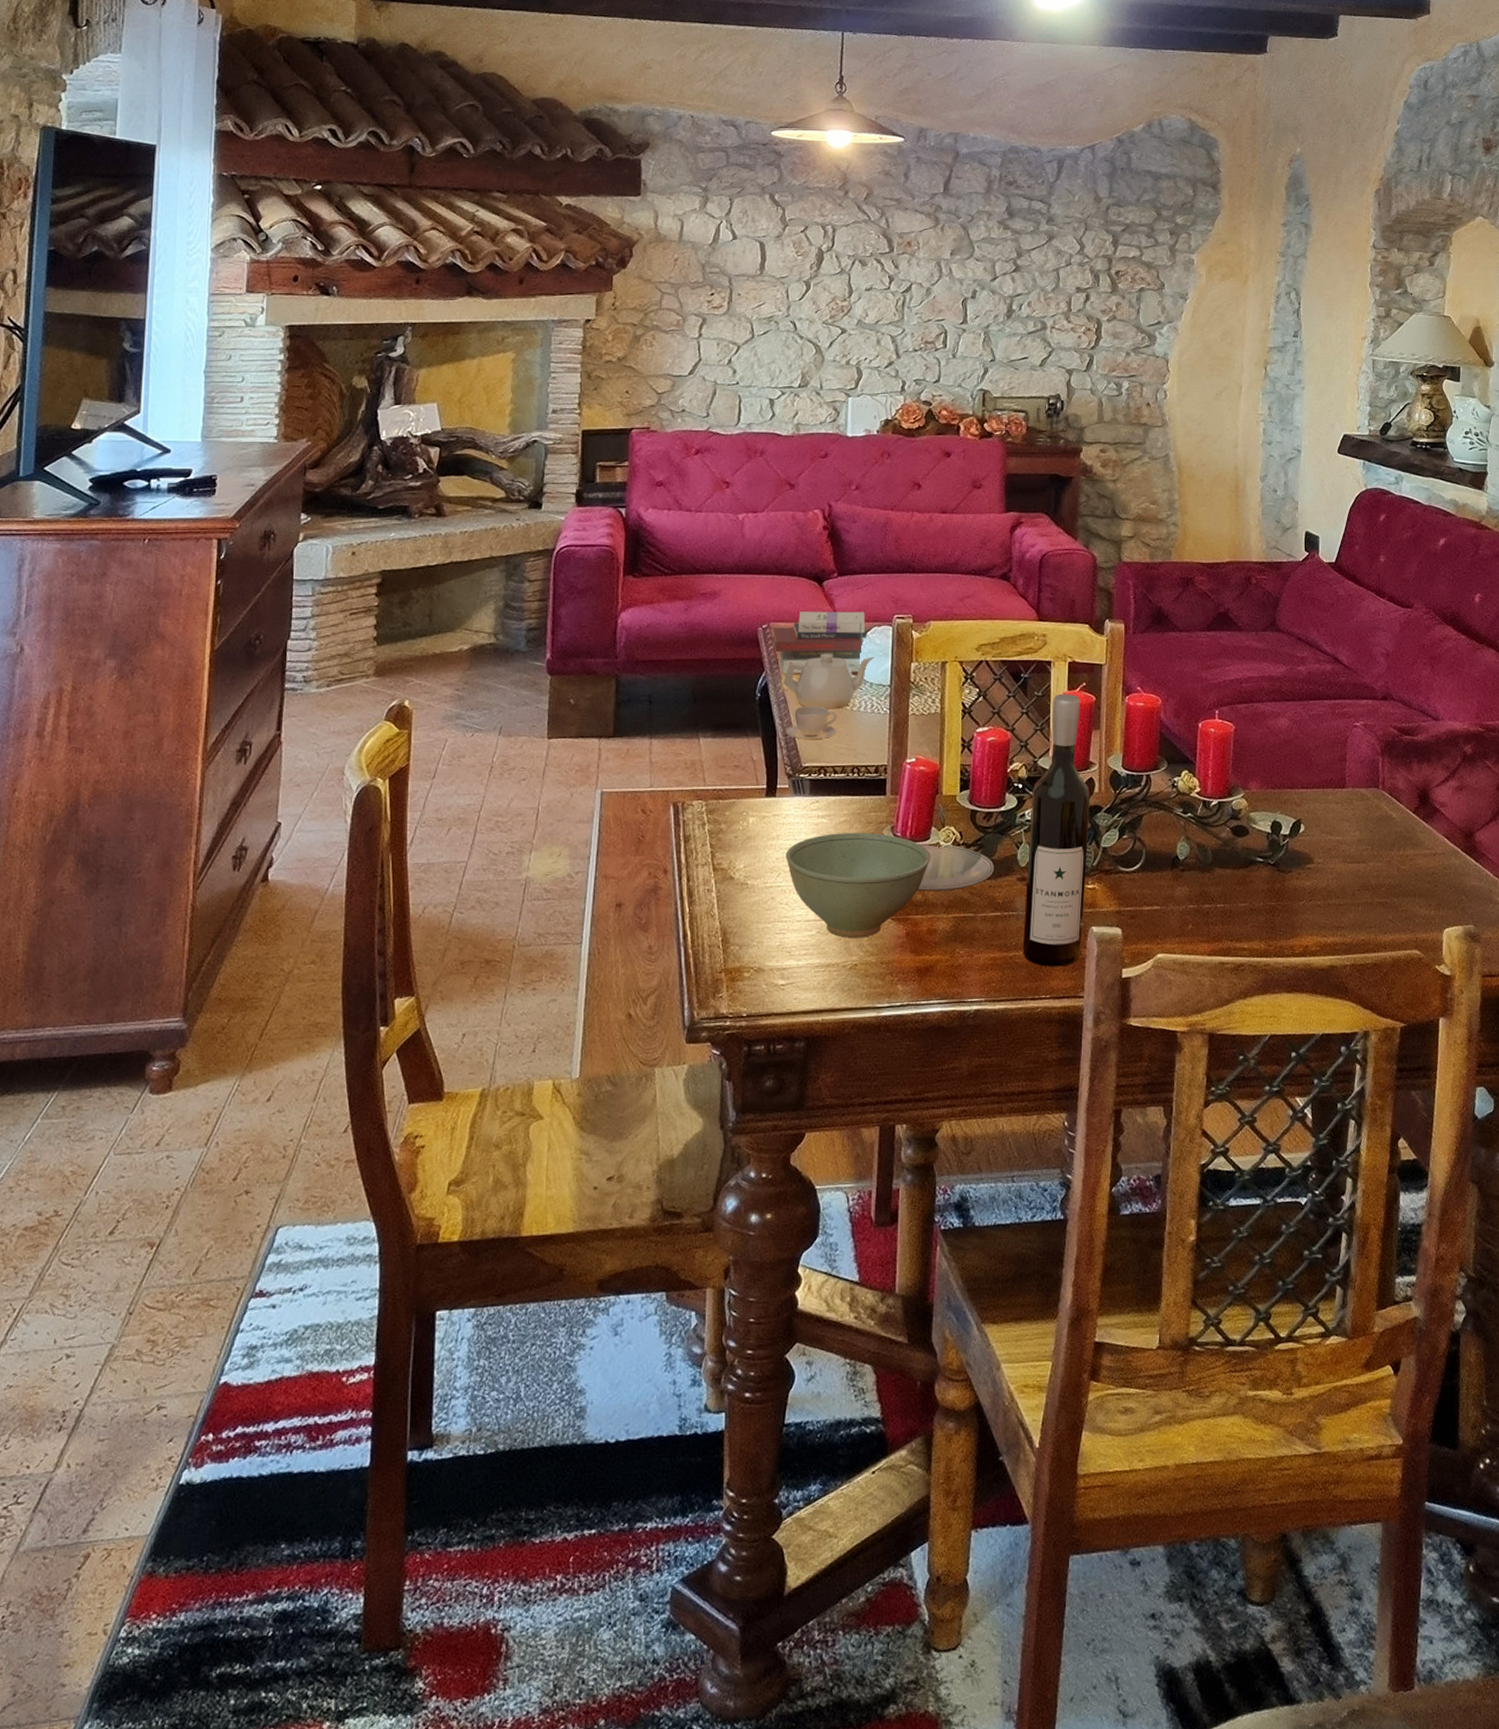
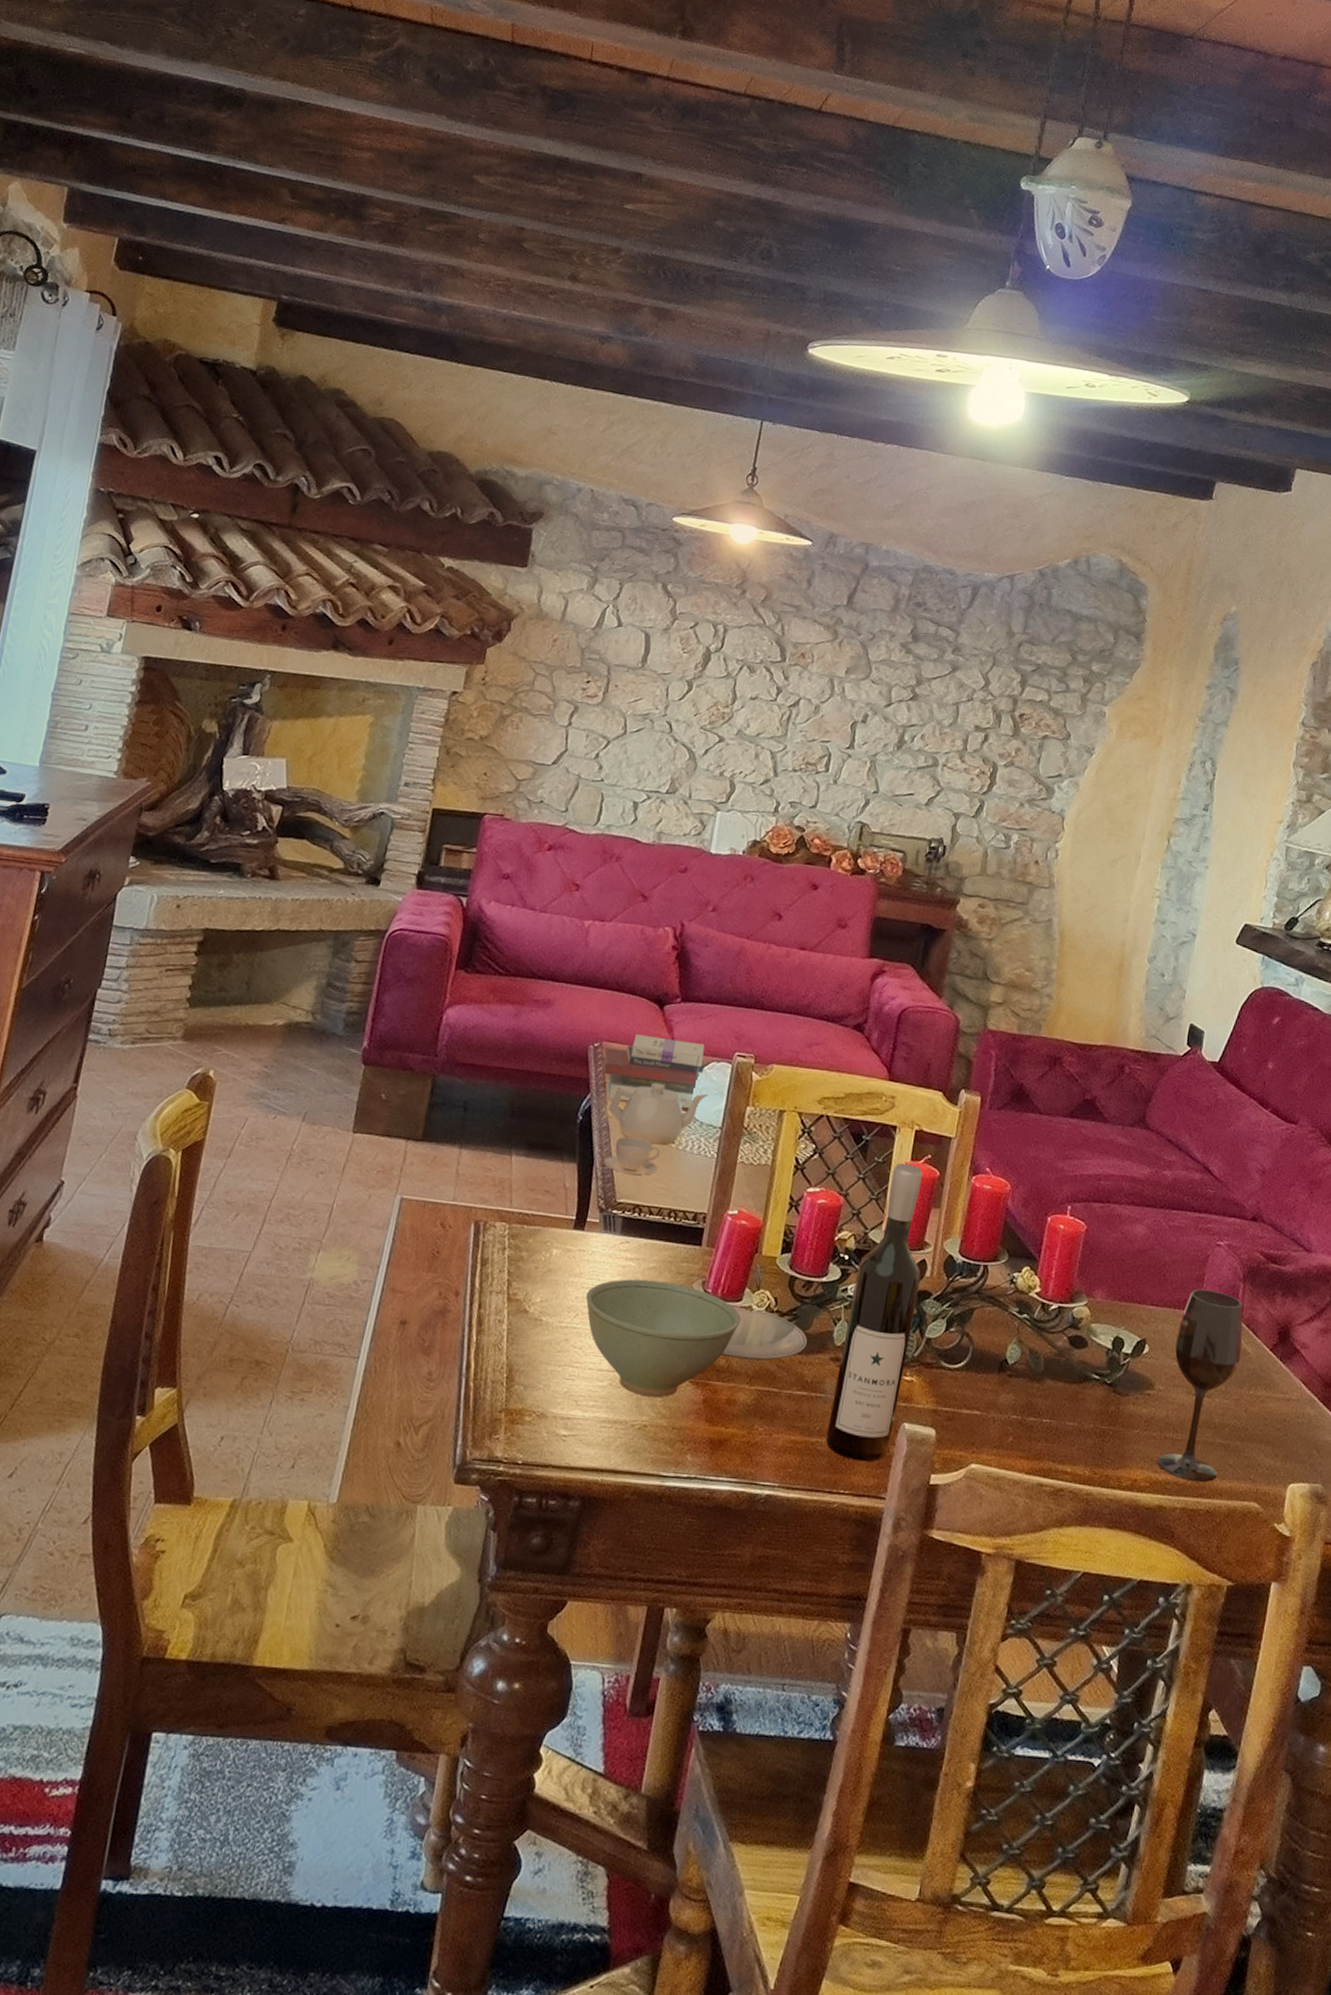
wine glass: none [1324,767,1387,940] -> present [1157,1289,1243,1483]

